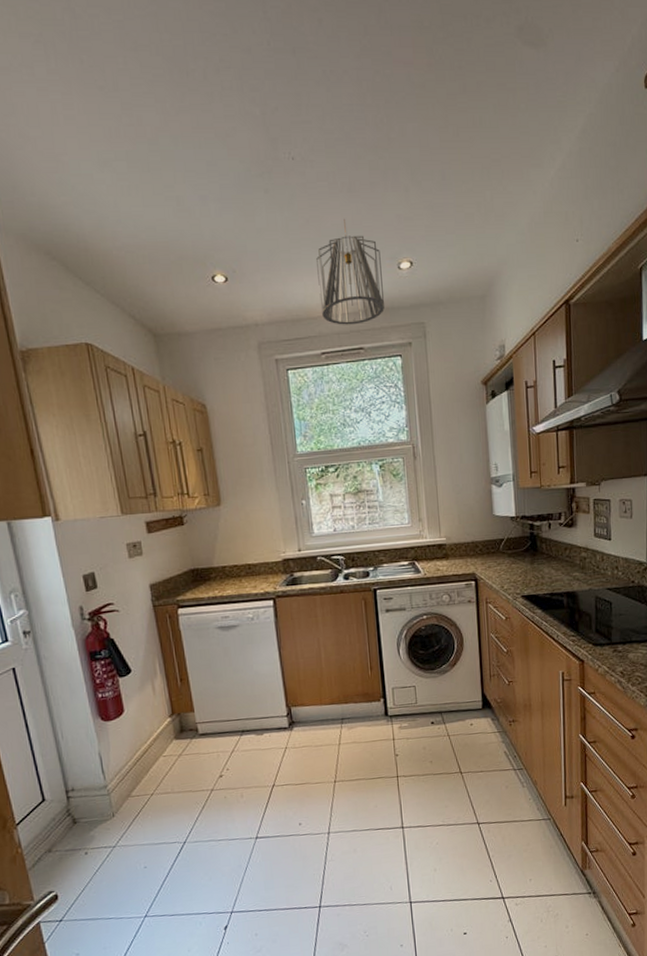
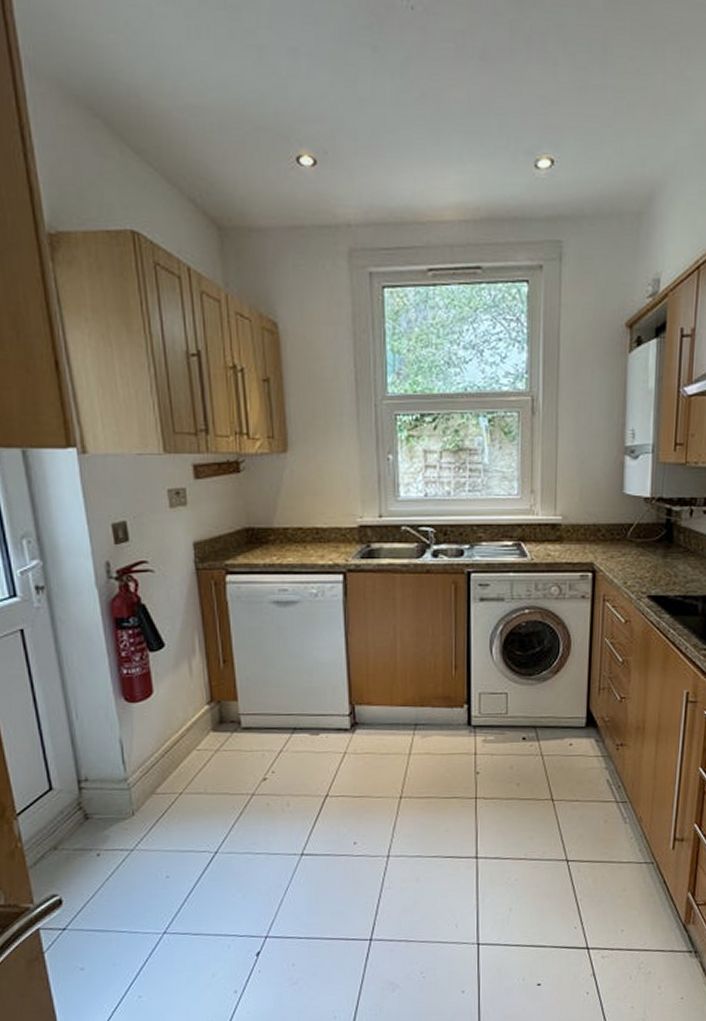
pendant light: present [316,219,385,325] -> none [432,95,514,236]

